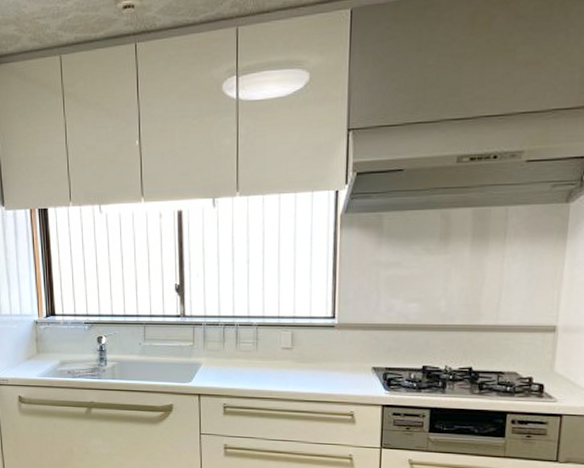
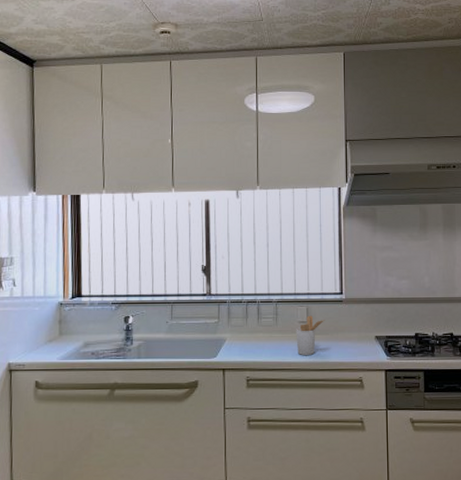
utensil holder: none [278,341,313,386] -> present [296,315,325,356]

